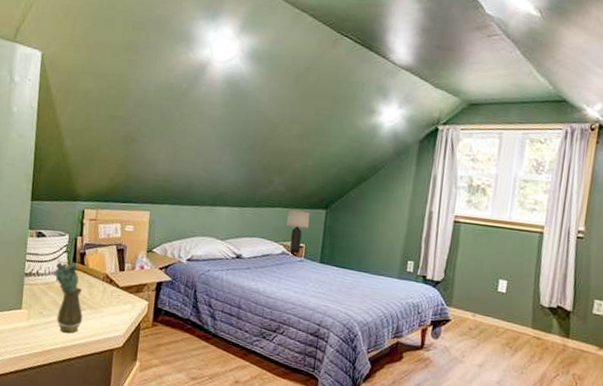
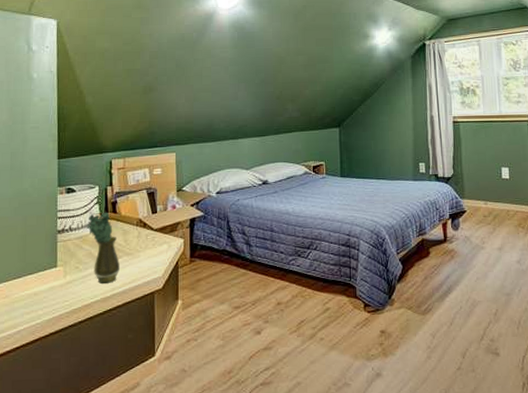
table lamp: present [286,210,310,253] -> none [304,131,327,172]

